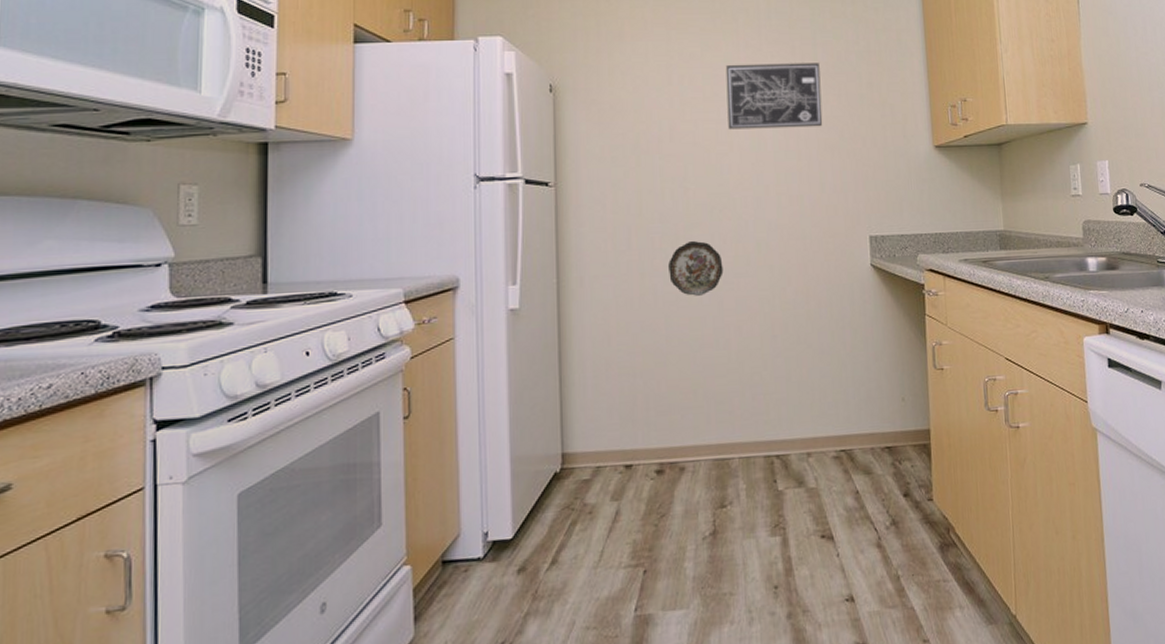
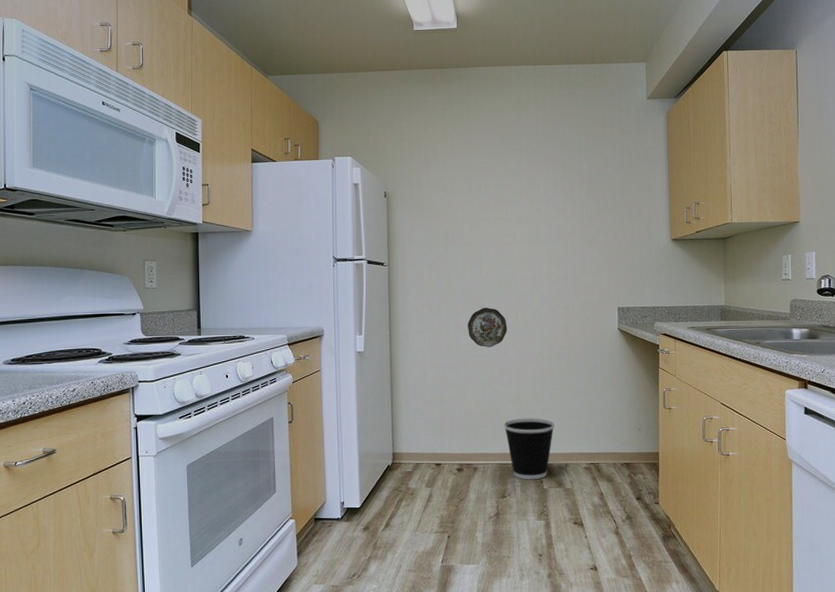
wastebasket: none [721,391,791,480] -> present [504,418,555,480]
wall art: present [725,63,823,130] -> none [512,174,585,225]

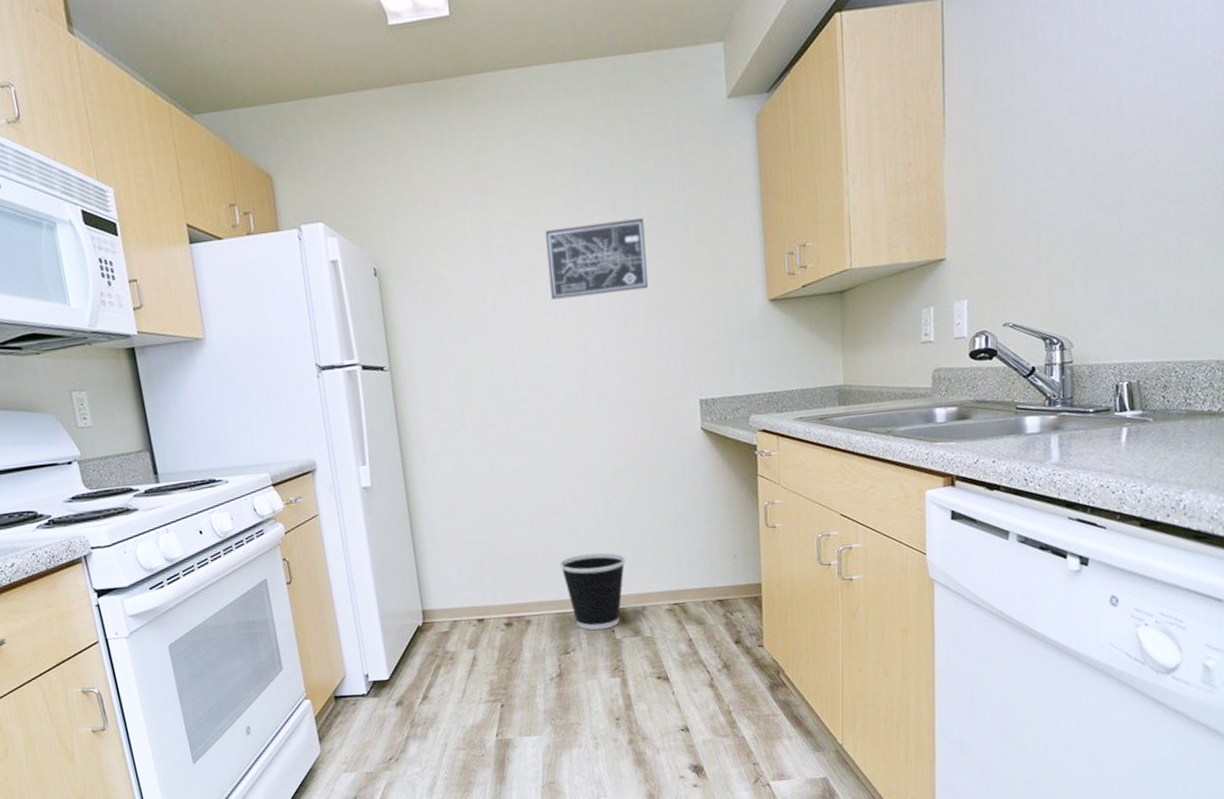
decorative plate: present [468,308,507,347] -> none [502,415,555,468]
wall art: none [512,174,585,225] -> present [545,218,649,300]

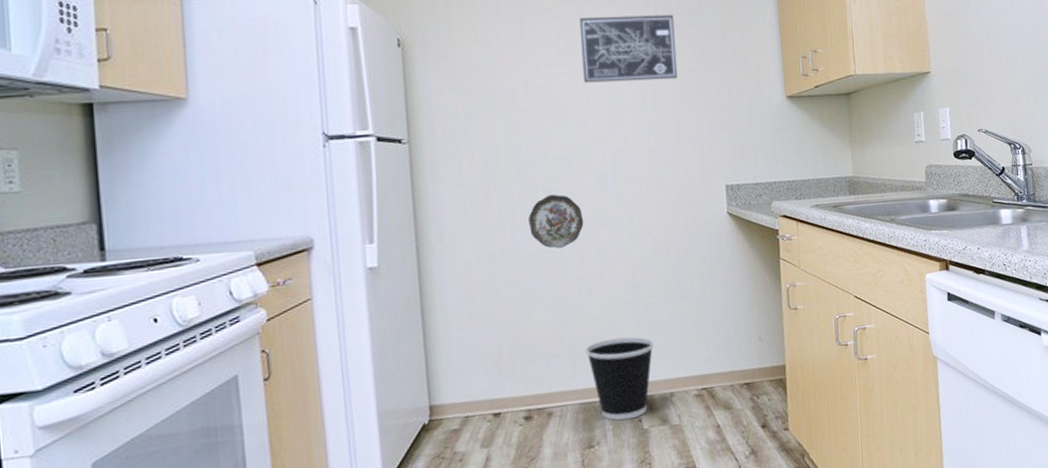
decorative plate: none [502,415,555,468] -> present [528,194,584,249]

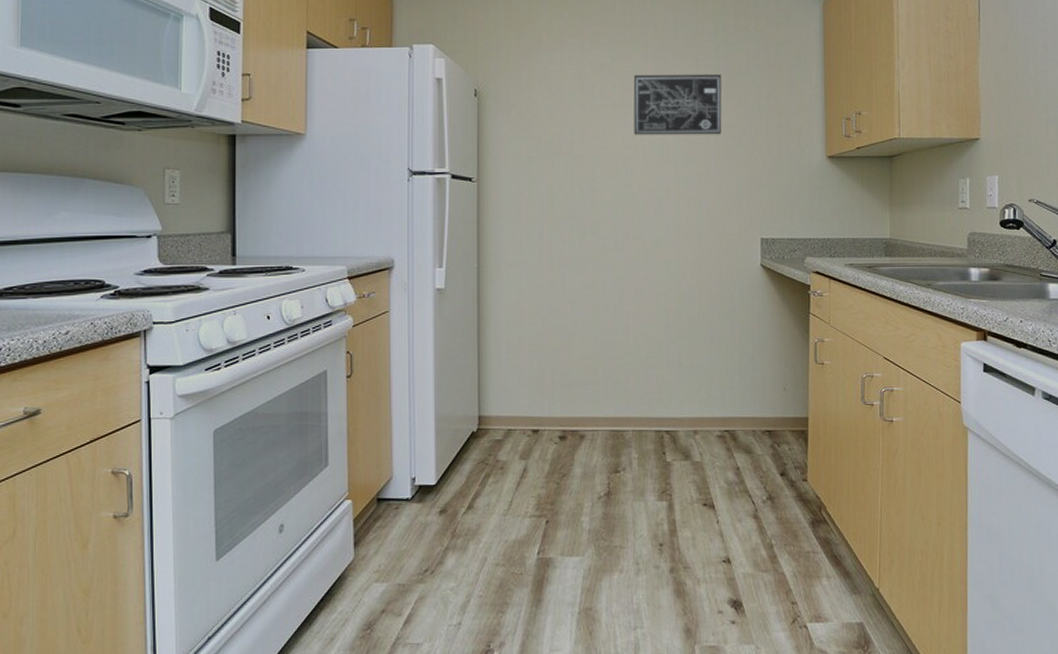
decorative plate: present [528,194,584,249] -> none [576,236,625,285]
wastebasket: present [585,337,654,421] -> none [618,373,682,451]

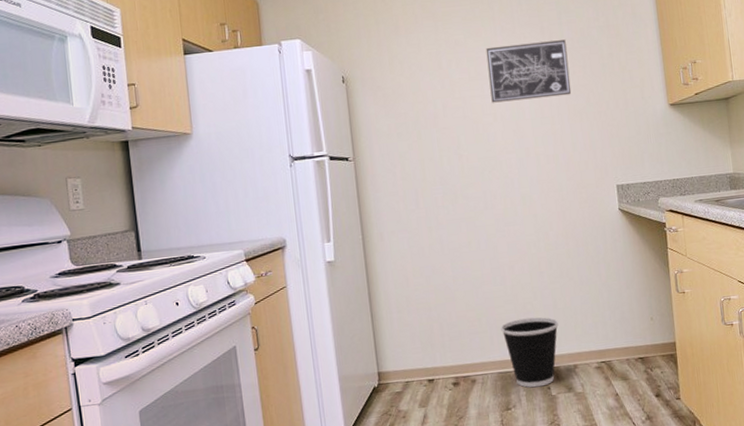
wastebasket: none [618,373,682,451] -> present [501,317,559,388]

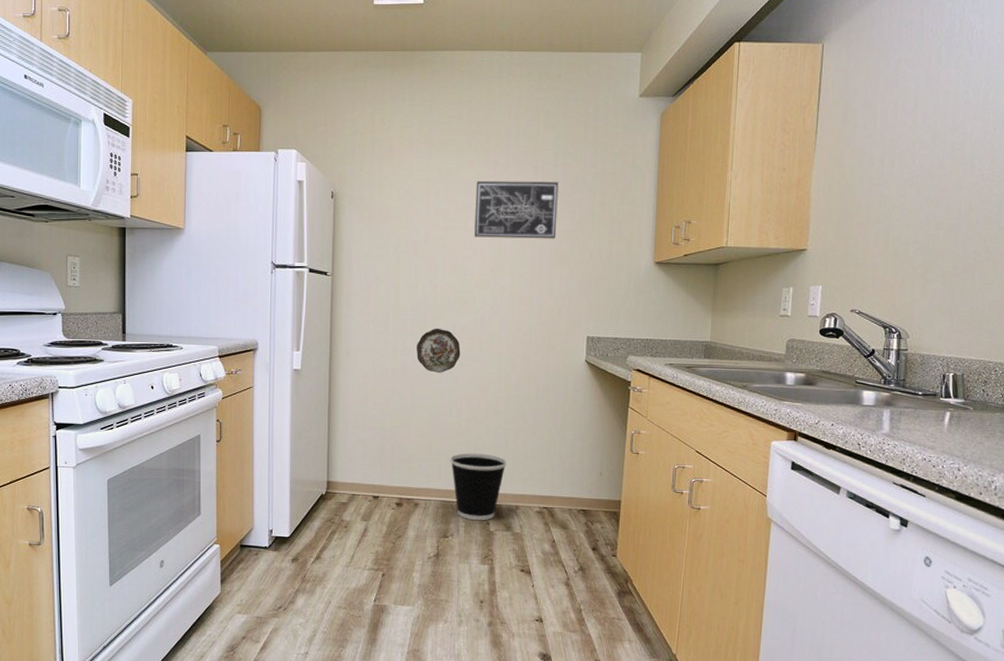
decorative plate: none [450,198,496,243] -> present [416,329,461,373]

